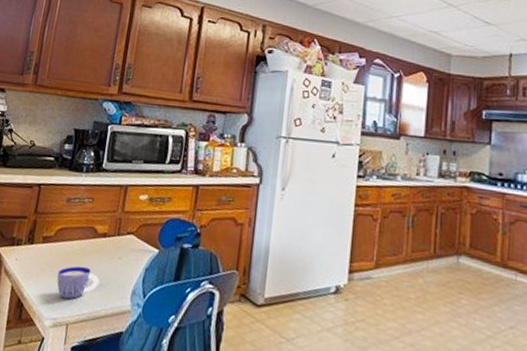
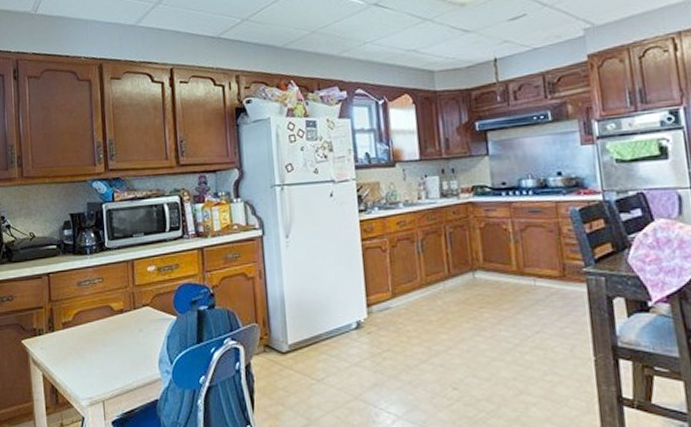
cup: present [56,266,100,300] -> none [83,344,126,378]

